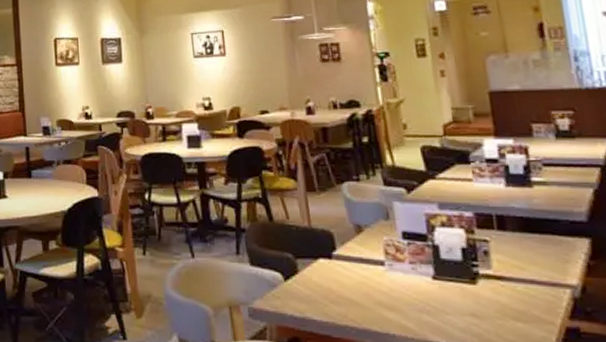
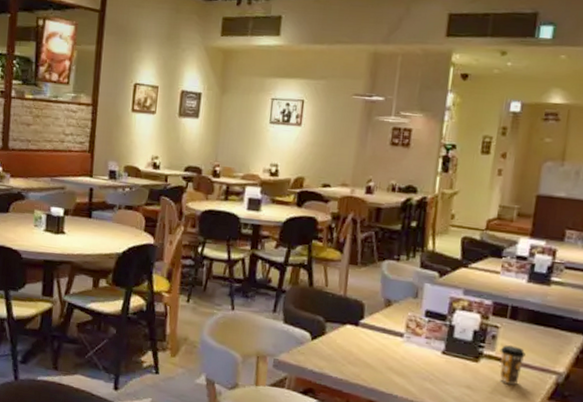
coffee cup: none [497,259,529,306] -> present [500,344,526,385]

